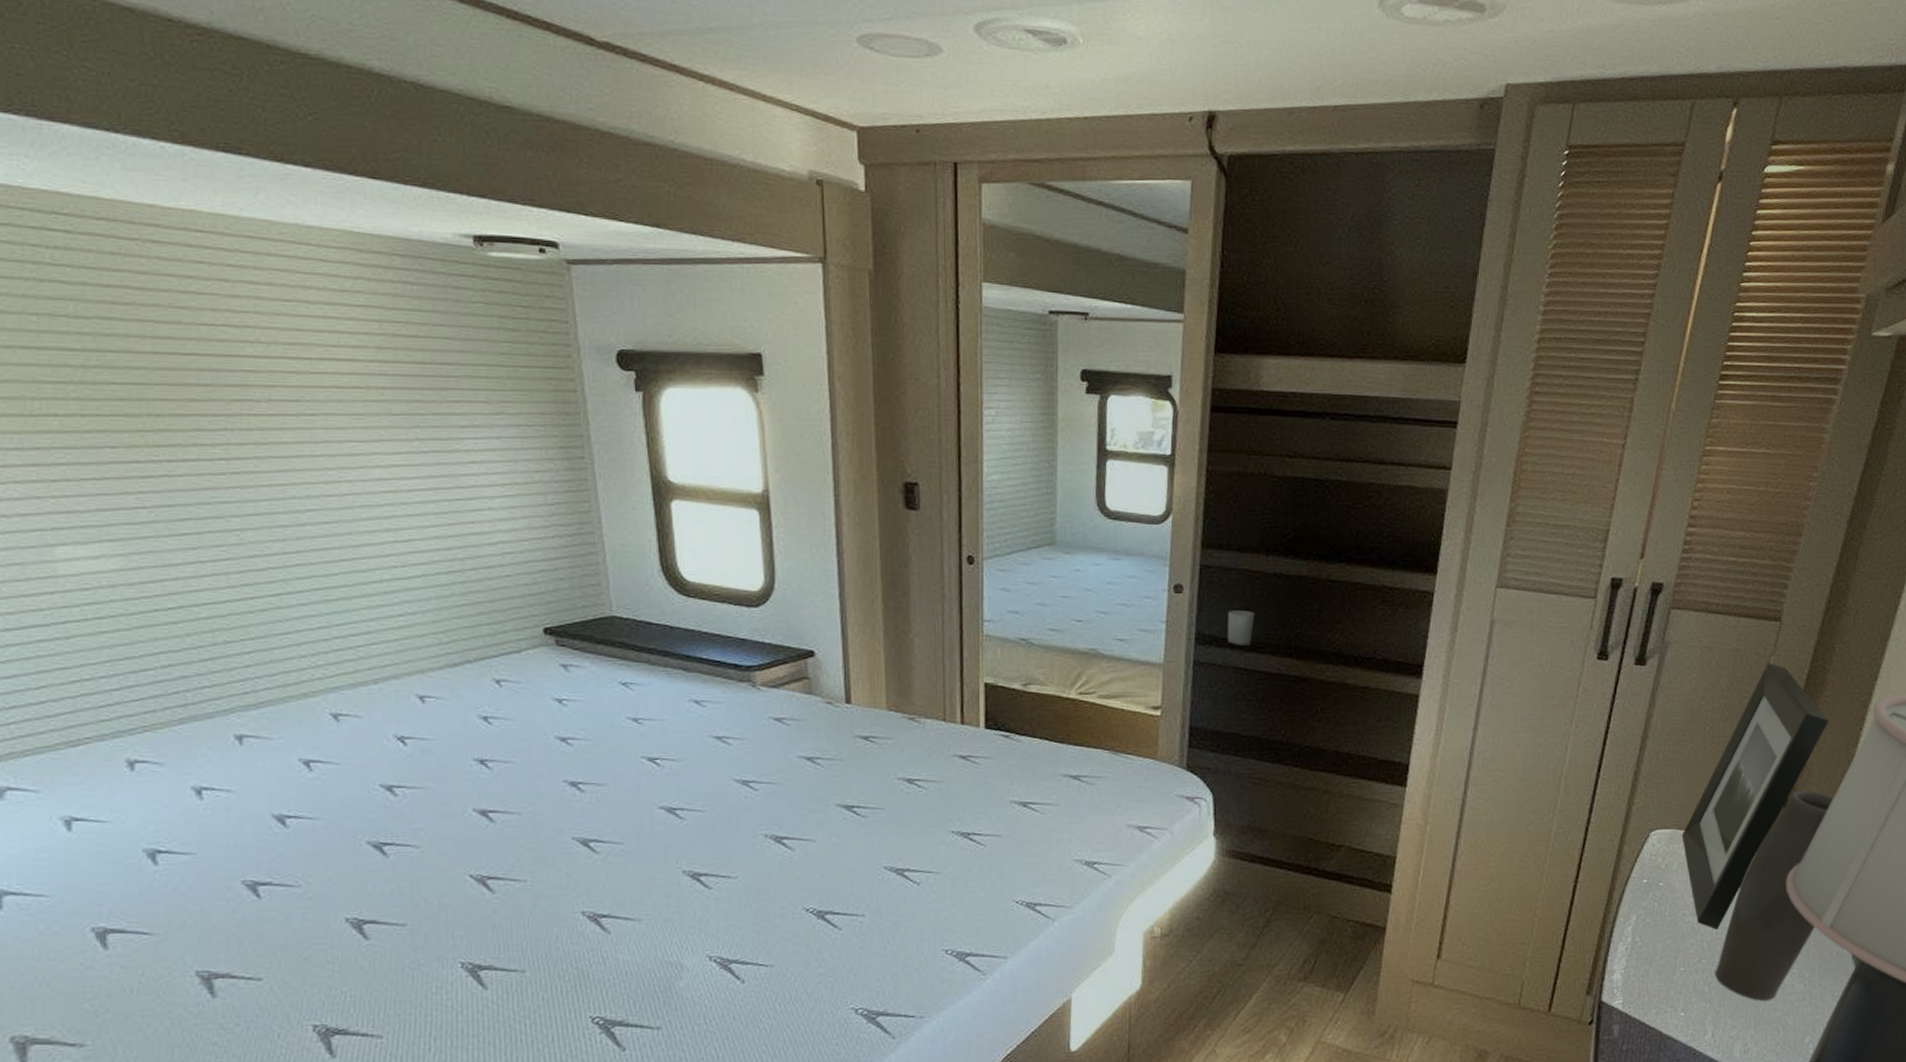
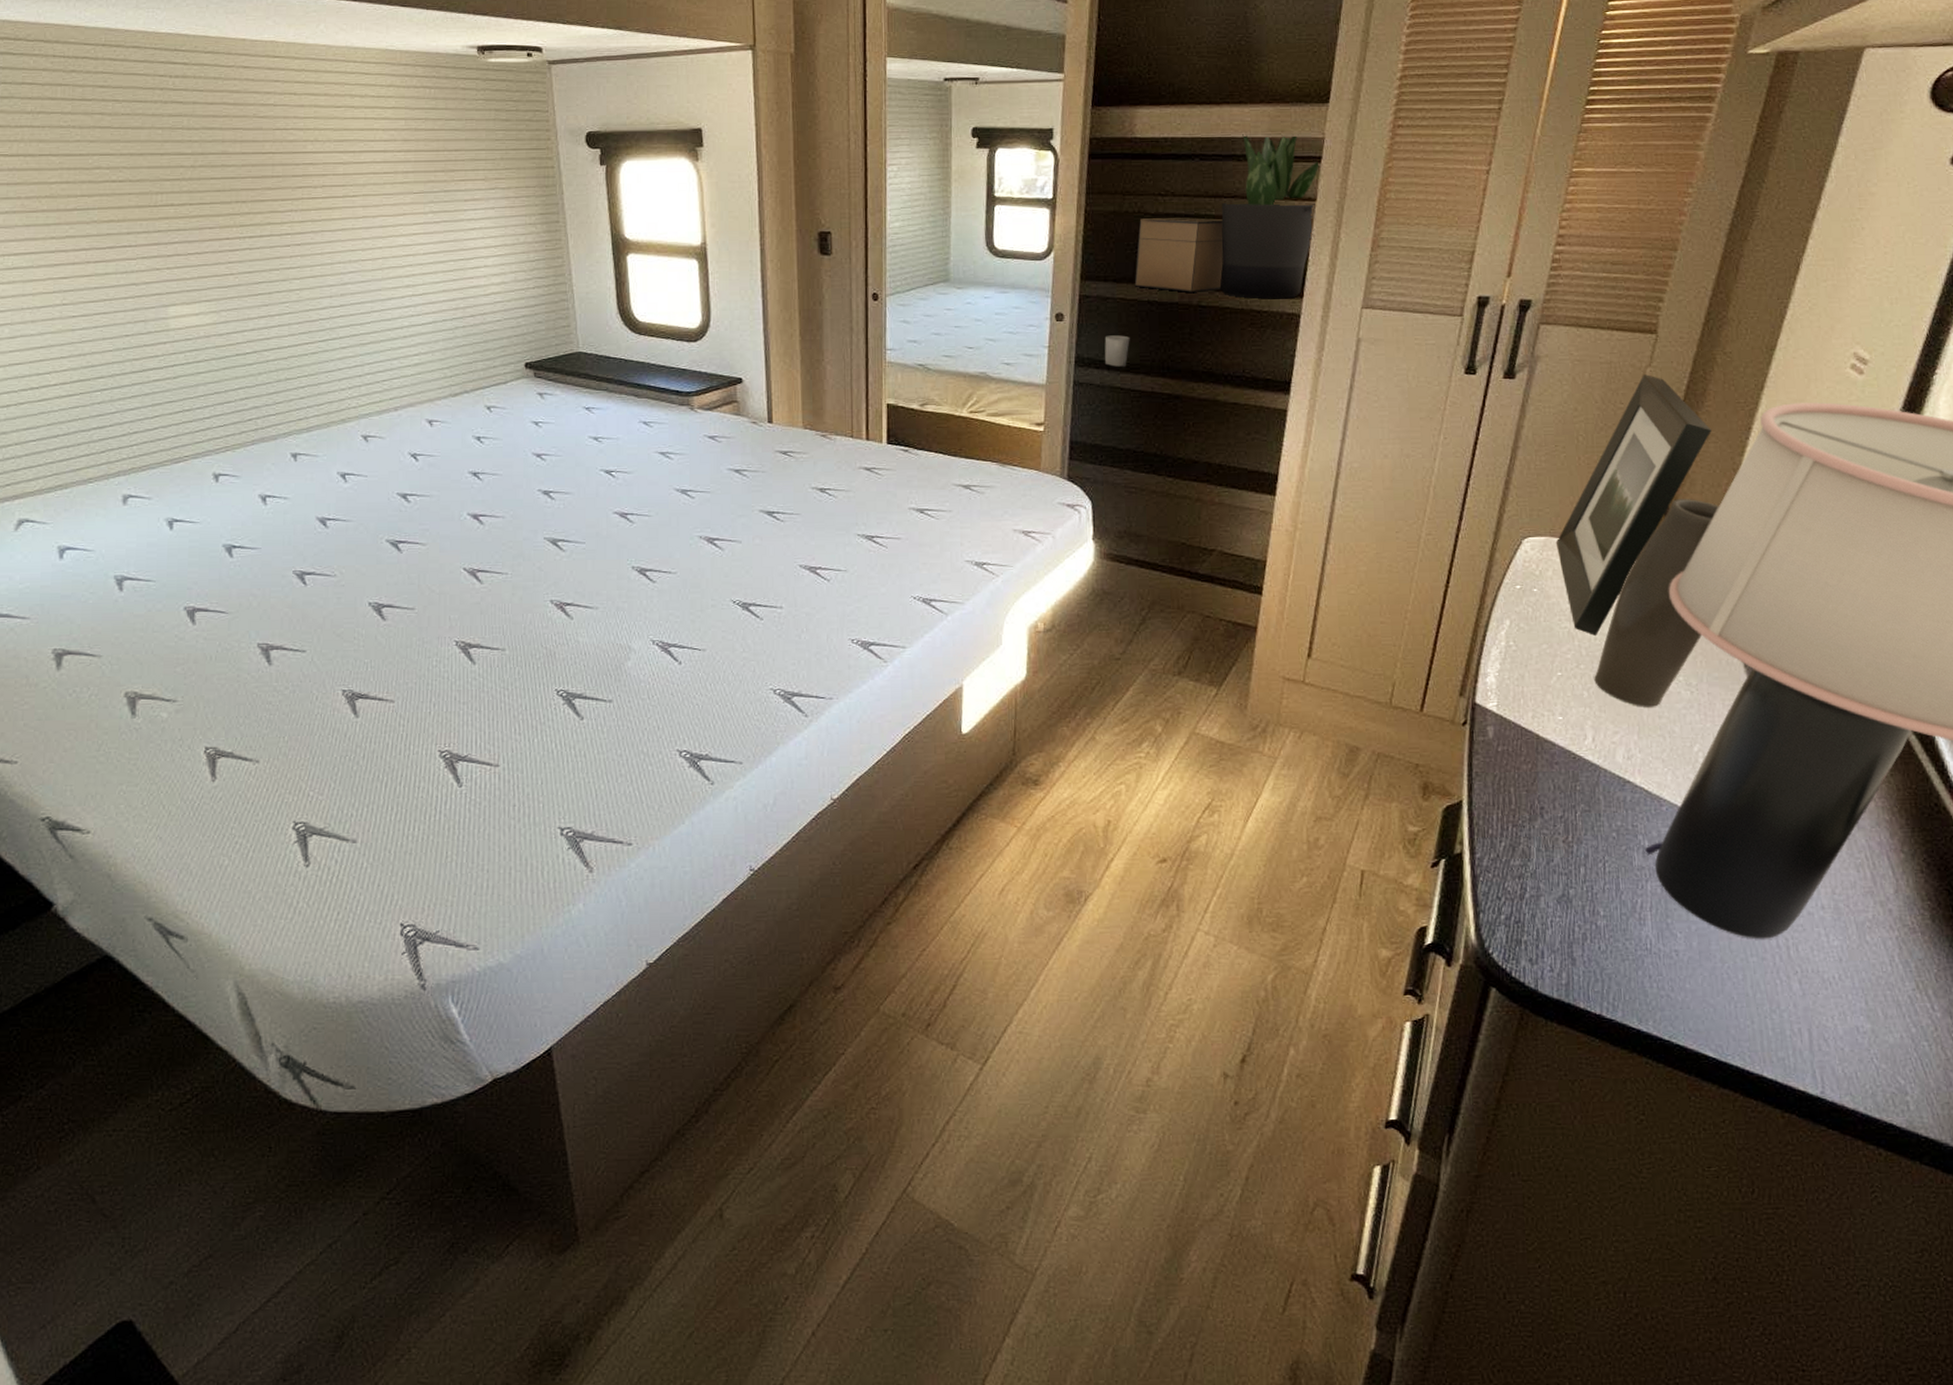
decorative box: none [1259,481,1355,565] -> present [1134,217,1224,292]
planter: none [1350,393,1456,575] -> present [1219,134,1321,299]

